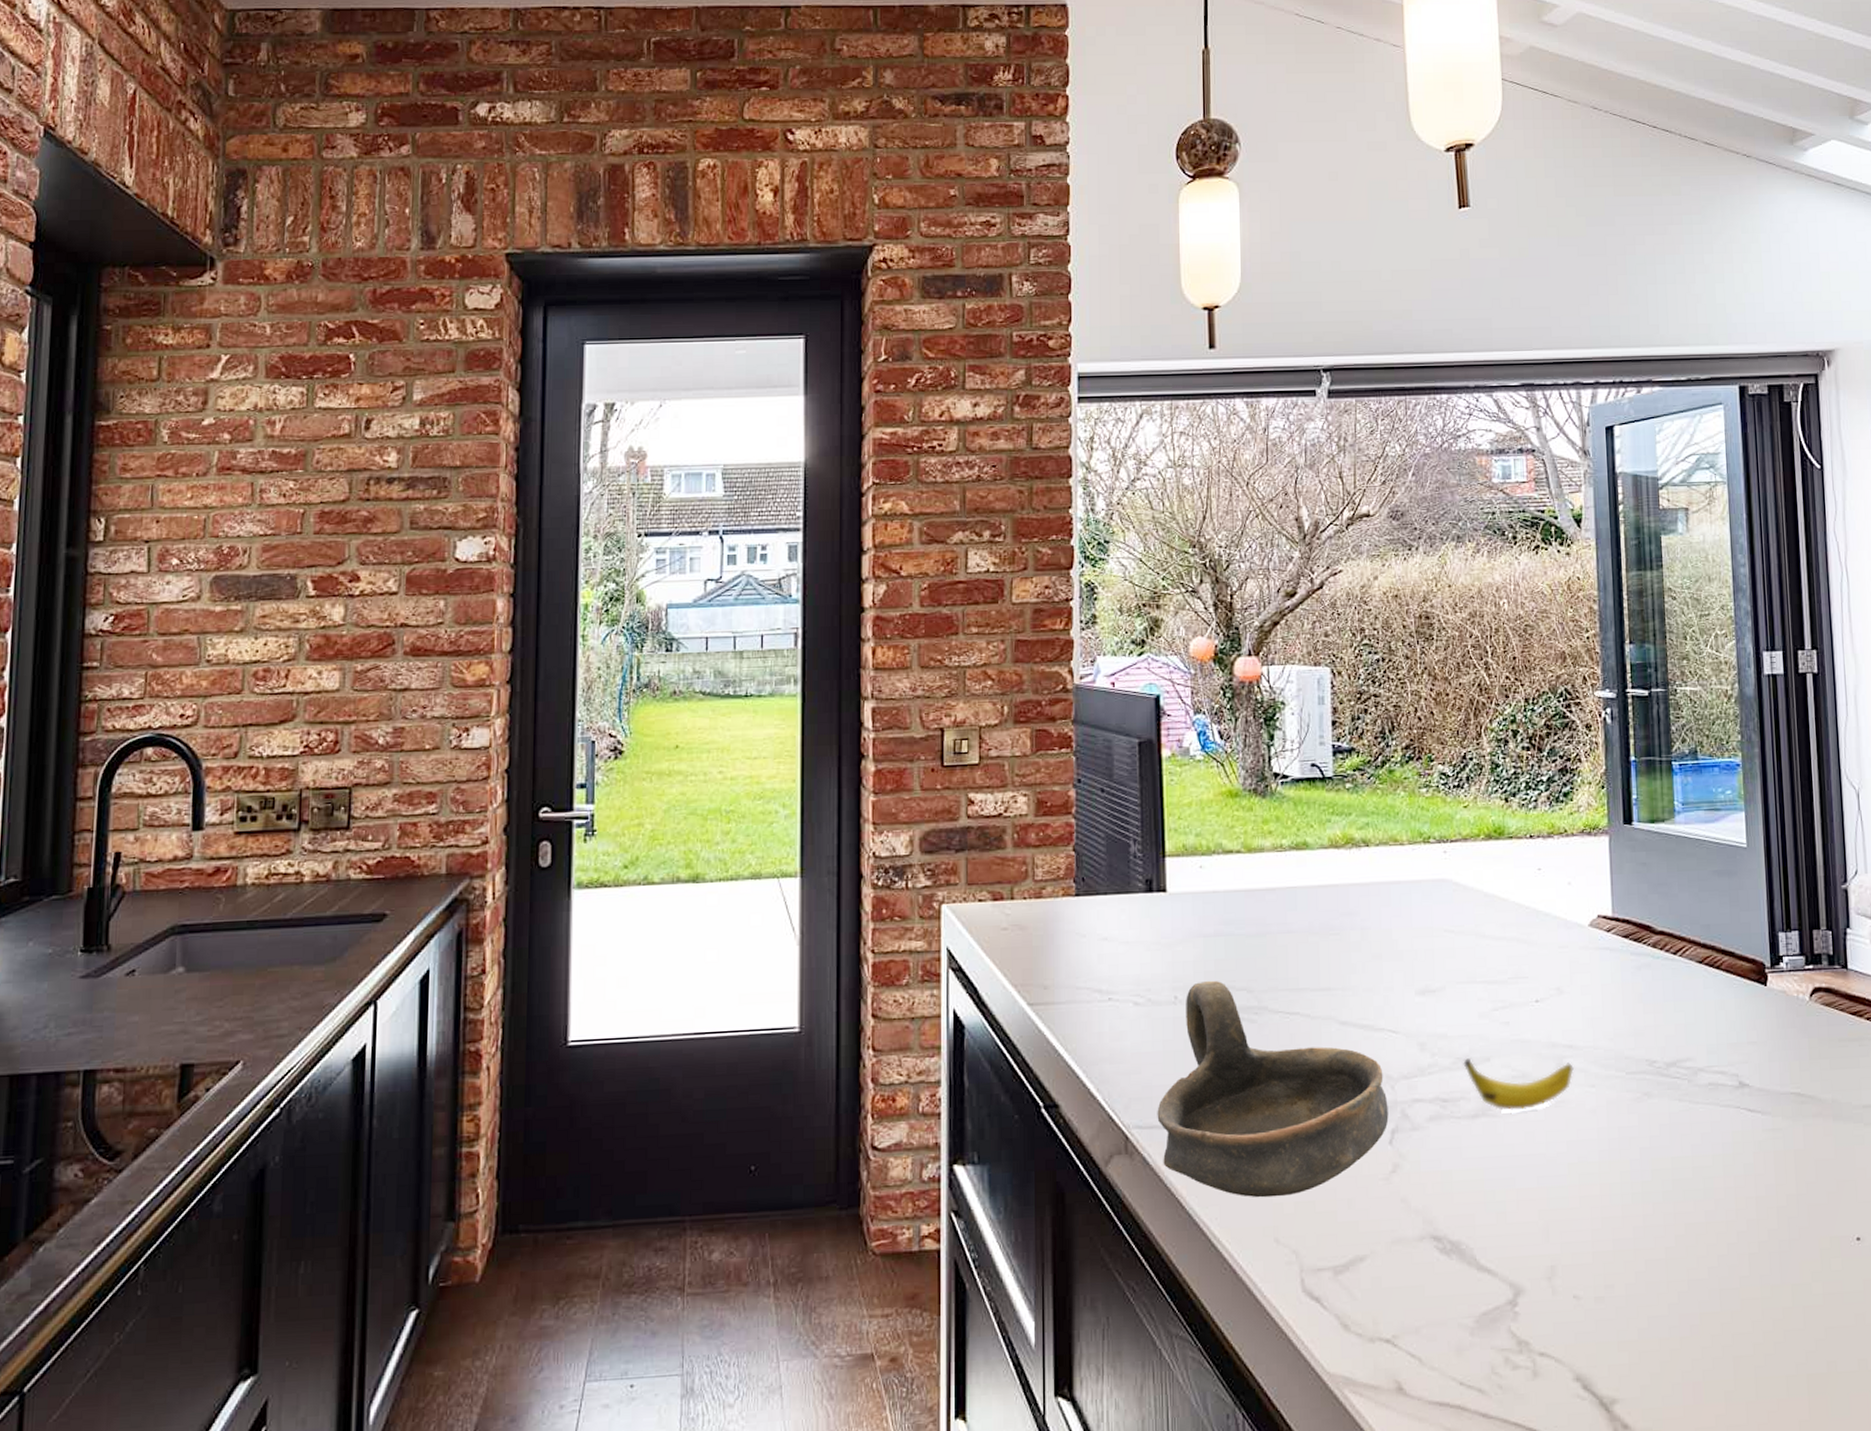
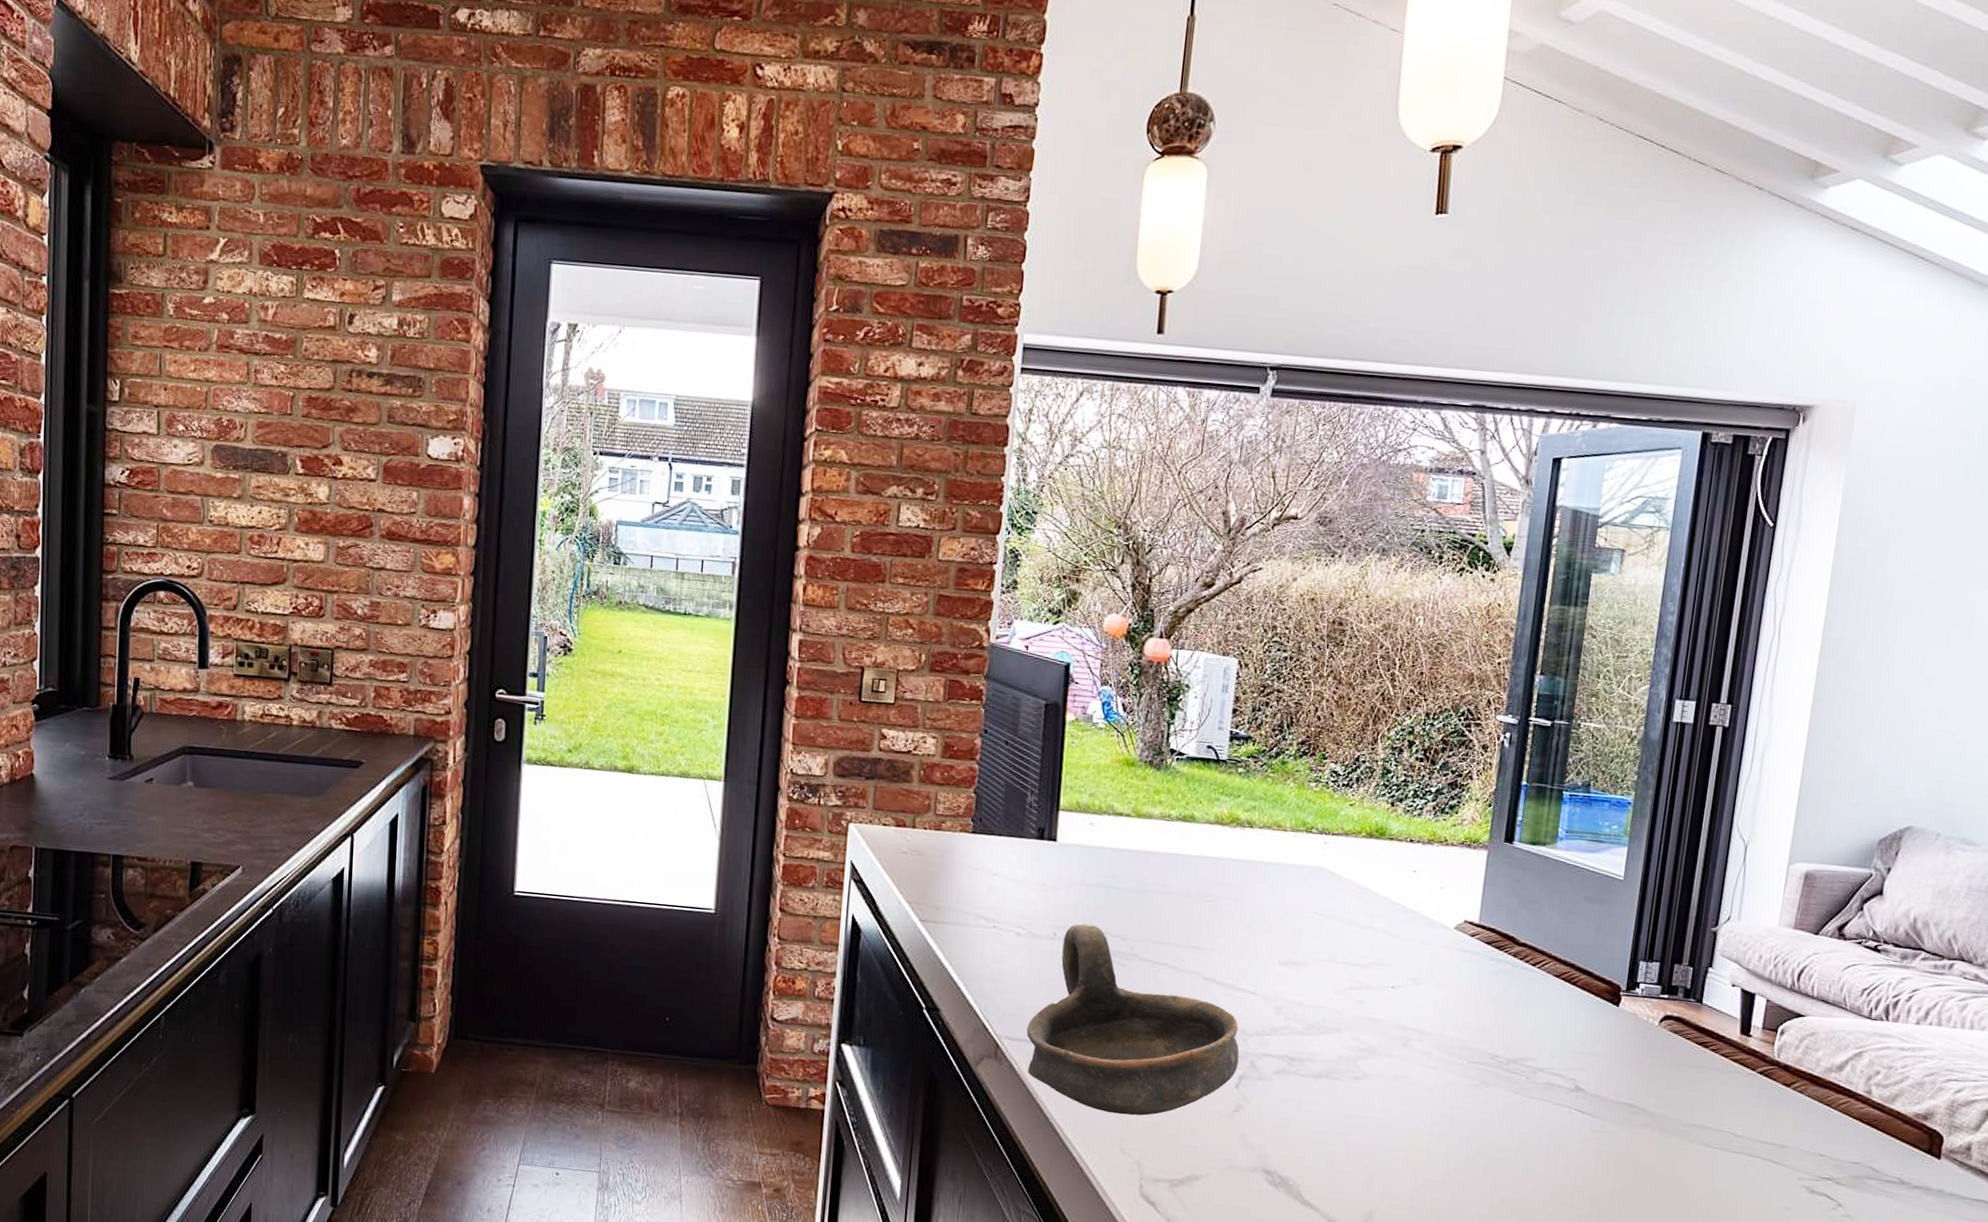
banana: present [1463,1058,1574,1111] -> none [1314,1026,1419,1079]

